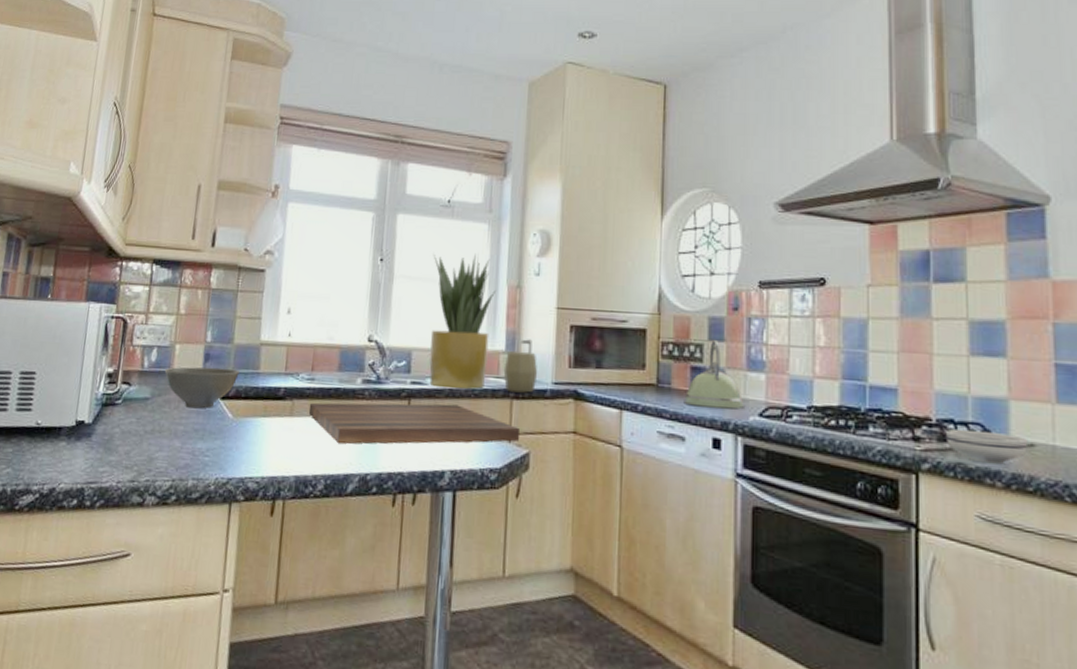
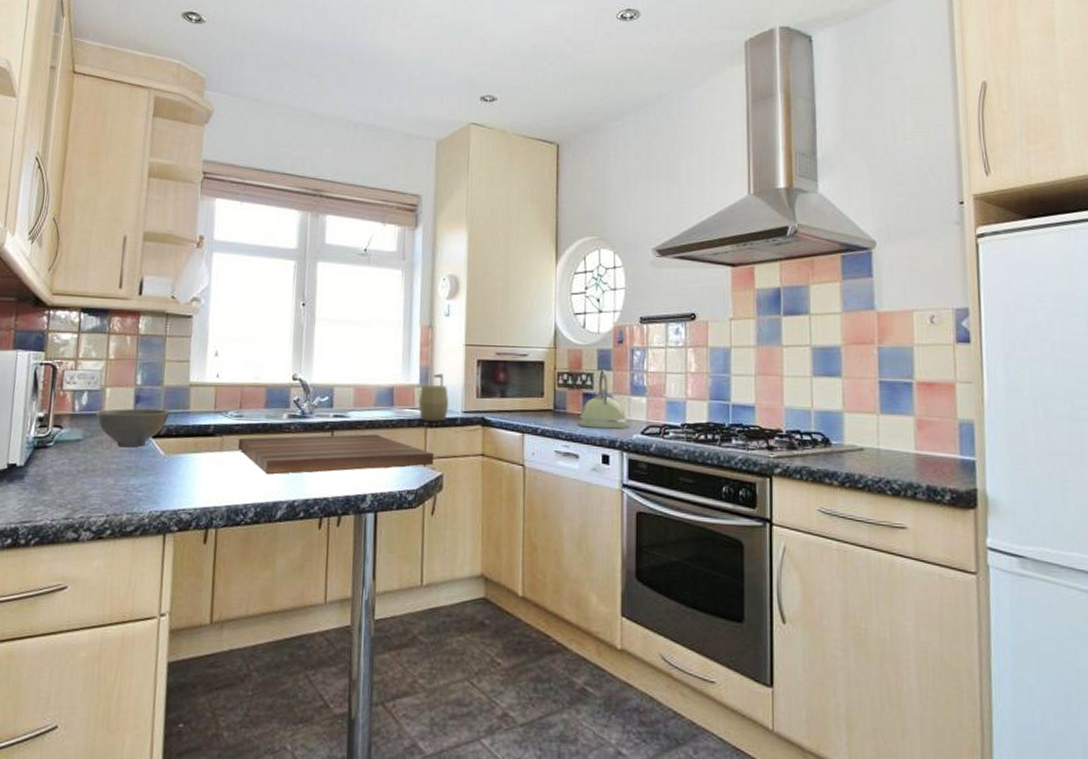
planter: present [429,254,495,390] -> none [350,298,410,421]
bowl: present [945,429,1027,465] -> none [793,438,858,467]

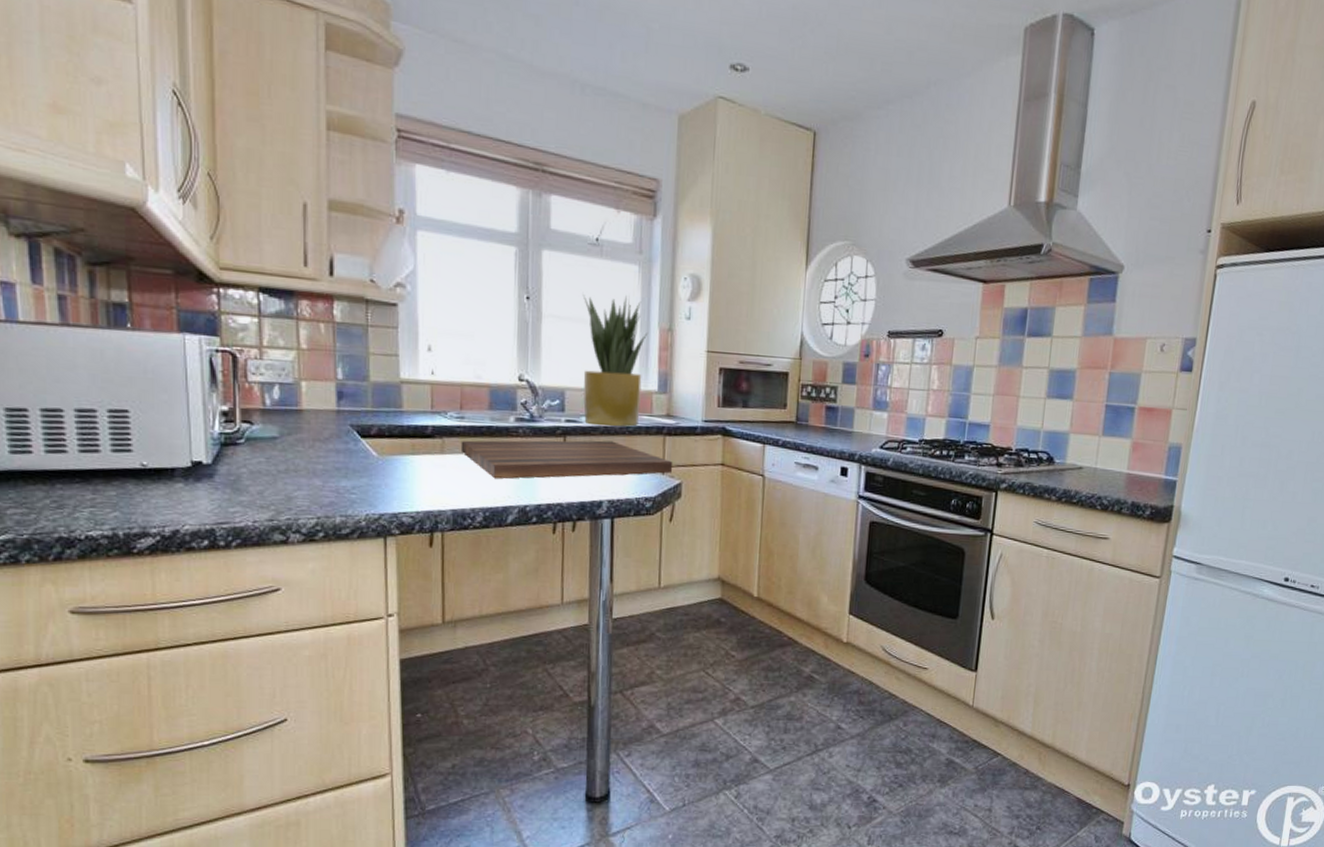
bowl: present [95,408,170,448] -> none [291,405,380,448]
planter: none [350,298,410,421] -> present [582,295,647,428]
soap dispenser: present [418,373,448,422] -> none [656,380,688,430]
kettle: present [577,368,629,429] -> none [818,382,869,443]

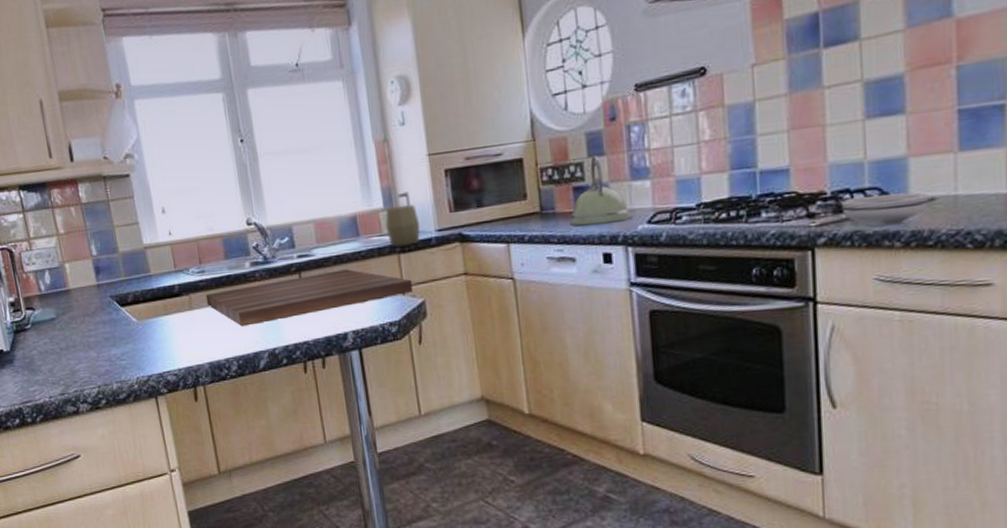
planter: present [582,295,647,428] -> none [292,115,370,257]
soap dispenser: none [656,380,688,430] -> present [385,192,420,247]
kettle: none [818,382,869,443] -> present [570,154,632,227]
bowl: none [1020,456,1078,483] -> present [840,192,927,227]

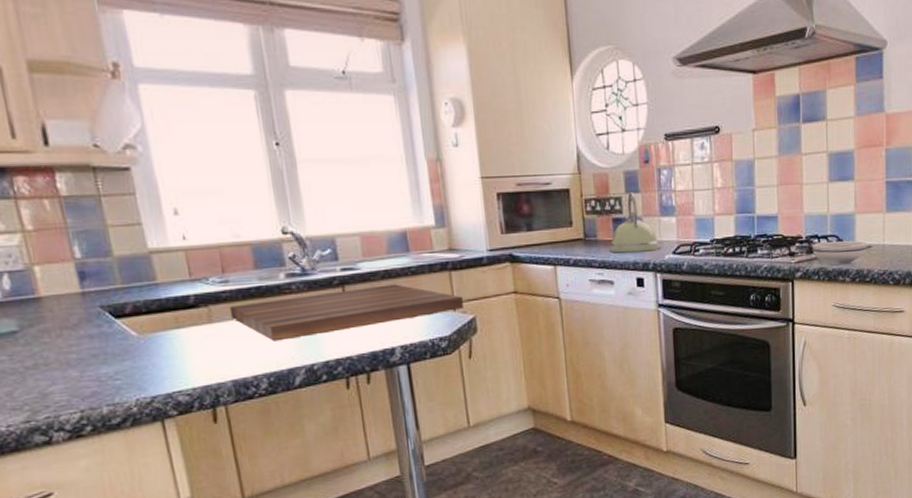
soap dispenser: present [385,192,420,247] -> none [437,211,472,265]

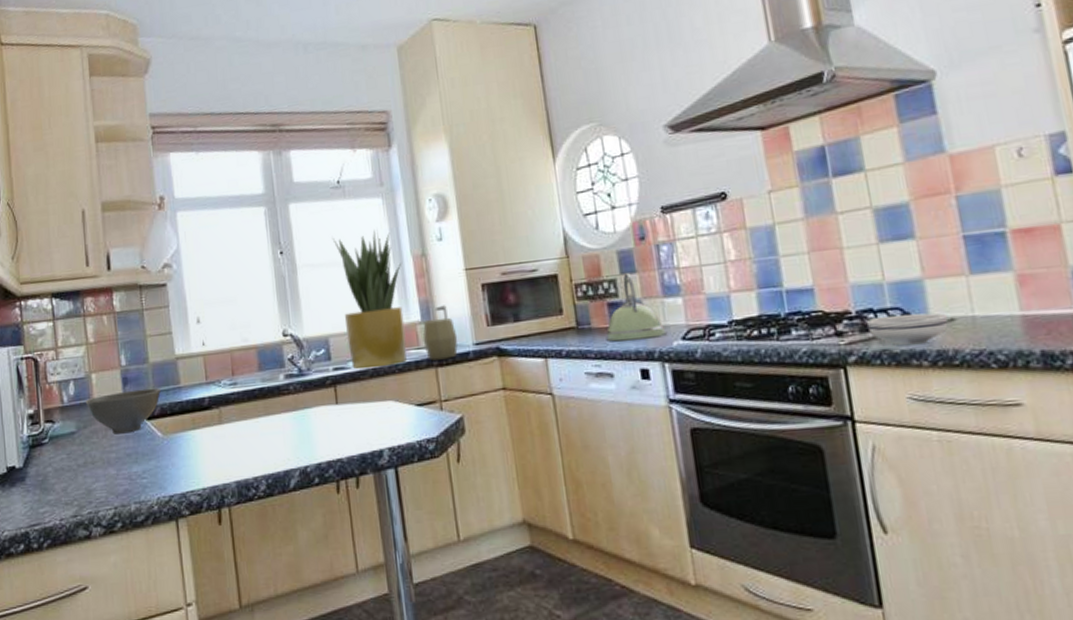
bowl: none [27,284,132,334] -> present [85,388,161,435]
cutting board: present [229,284,465,340] -> none [236,382,452,441]
planter: none [337,129,420,271] -> present [332,230,407,370]
soap dispenser: none [437,211,472,265] -> present [423,305,458,361]

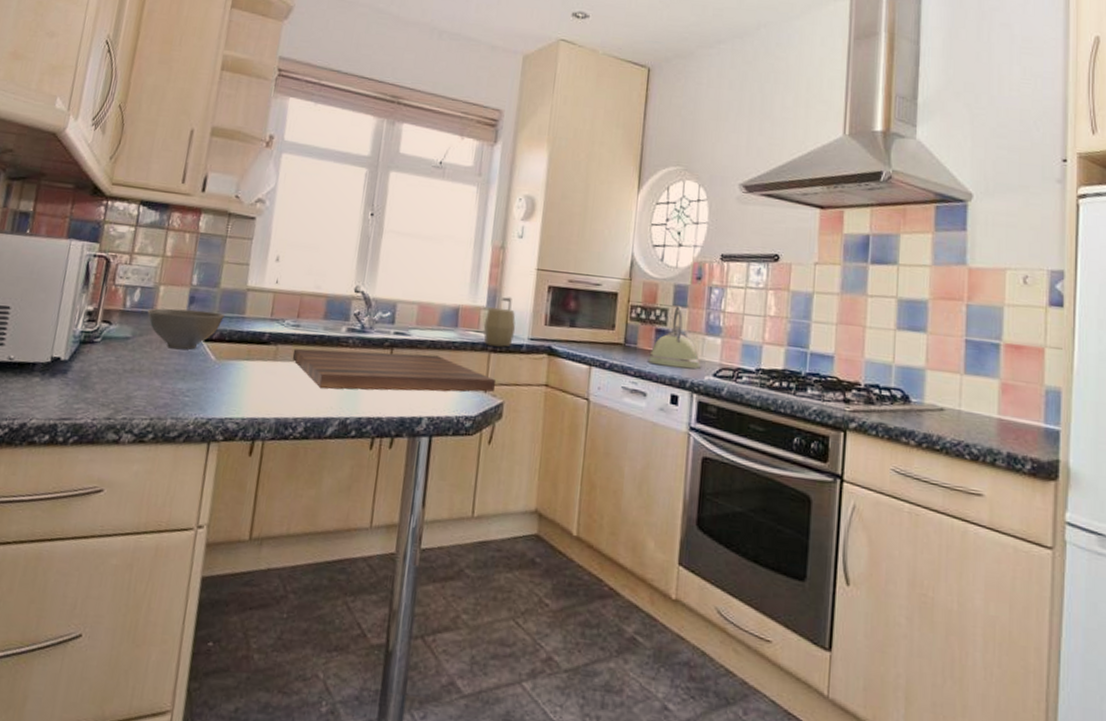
cutting board: none [236,382,452,441] -> present [292,348,496,393]
planter: present [332,230,407,370] -> none [412,213,480,342]
bowl: present [865,313,948,346] -> none [871,393,938,426]

